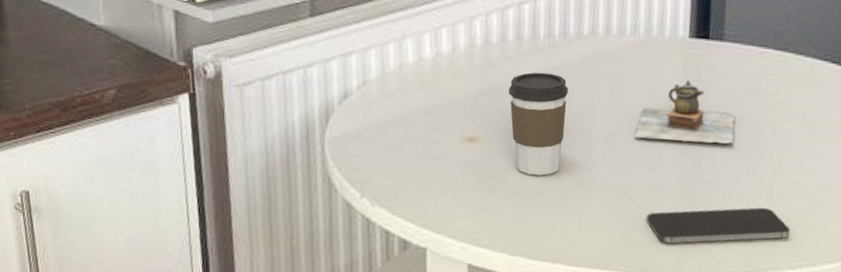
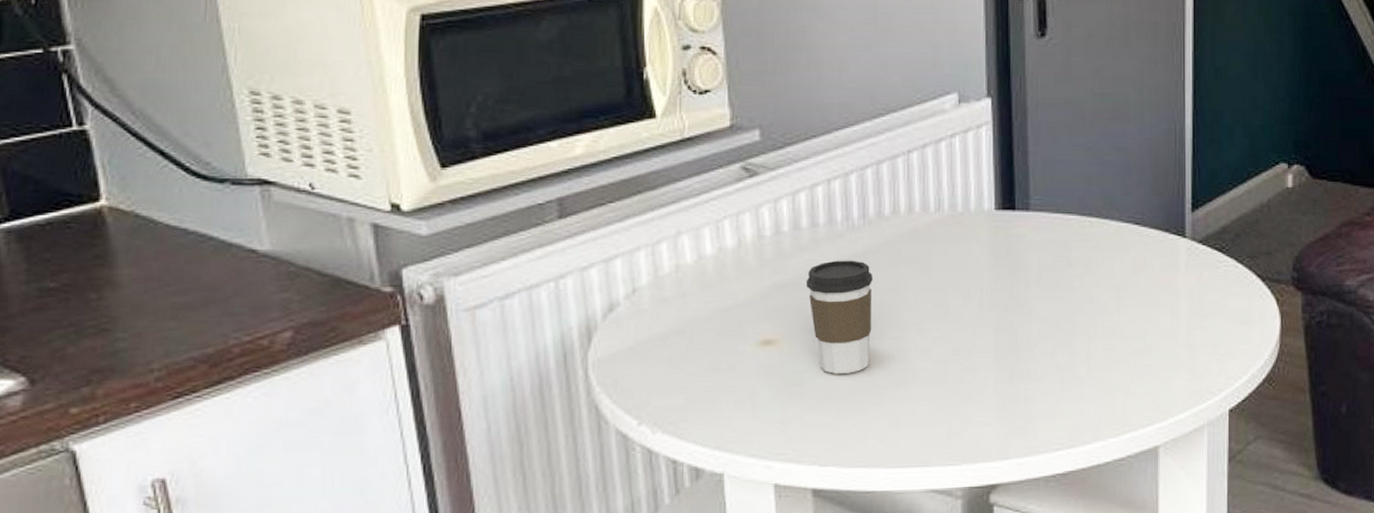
teapot: present [634,80,736,144] -> none [947,254,1048,321]
smartphone: present [646,207,791,244] -> none [966,378,1110,429]

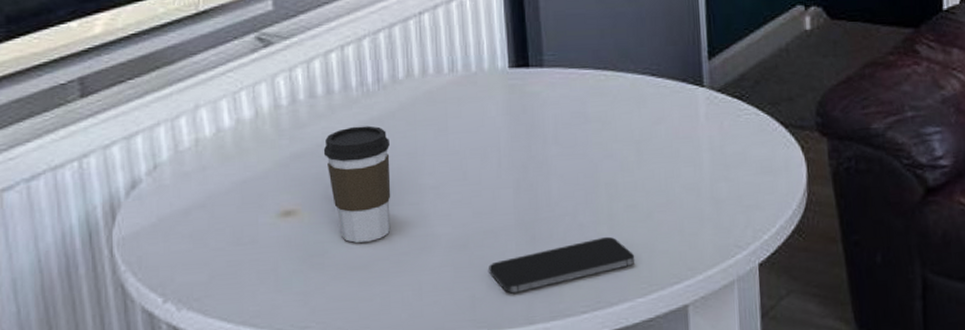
smartphone: none [966,378,1110,429] -> present [489,236,635,294]

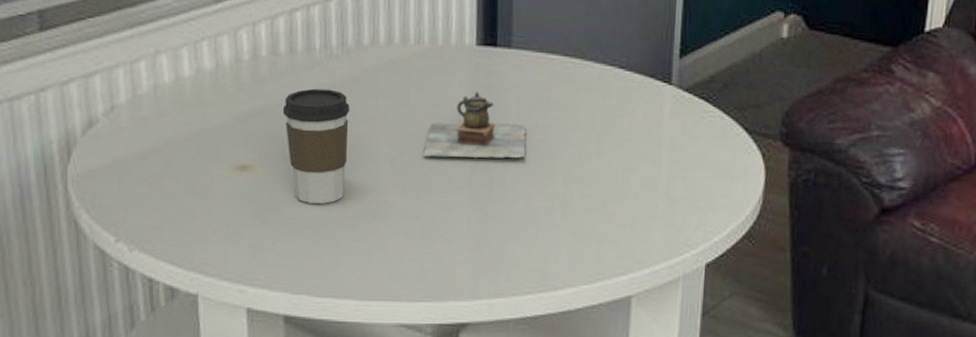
teapot: none [466,113,567,183] -> present [423,91,527,159]
smartphone: present [489,236,635,294] -> none [439,222,584,268]

